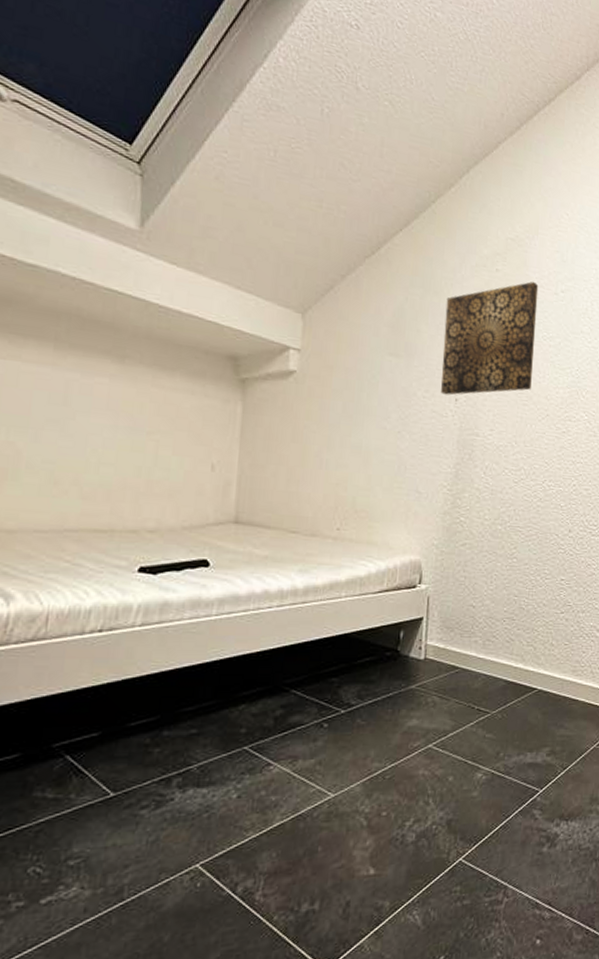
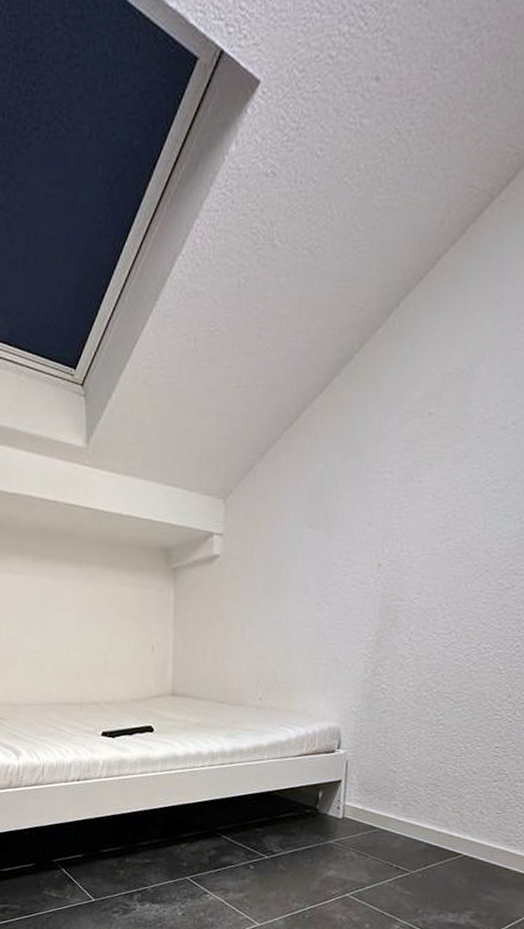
wall art: present [441,281,539,396] -> none [362,418,483,561]

